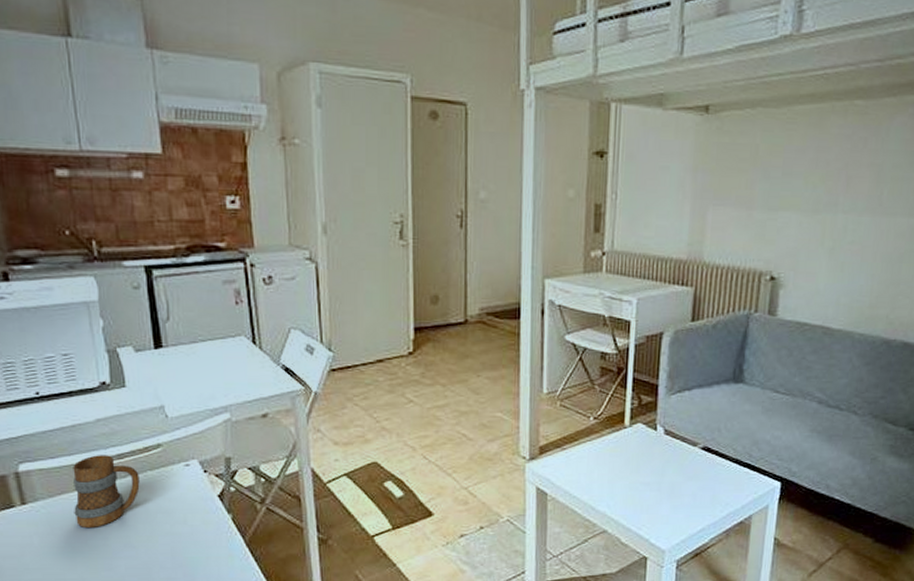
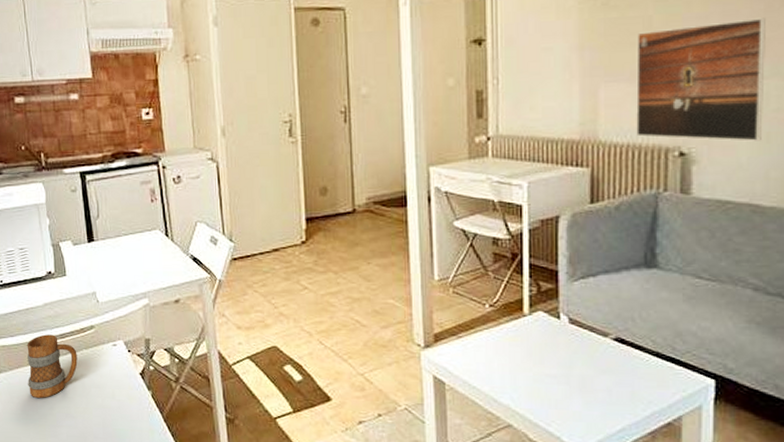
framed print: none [736,156,851,270] -> present [636,17,765,141]

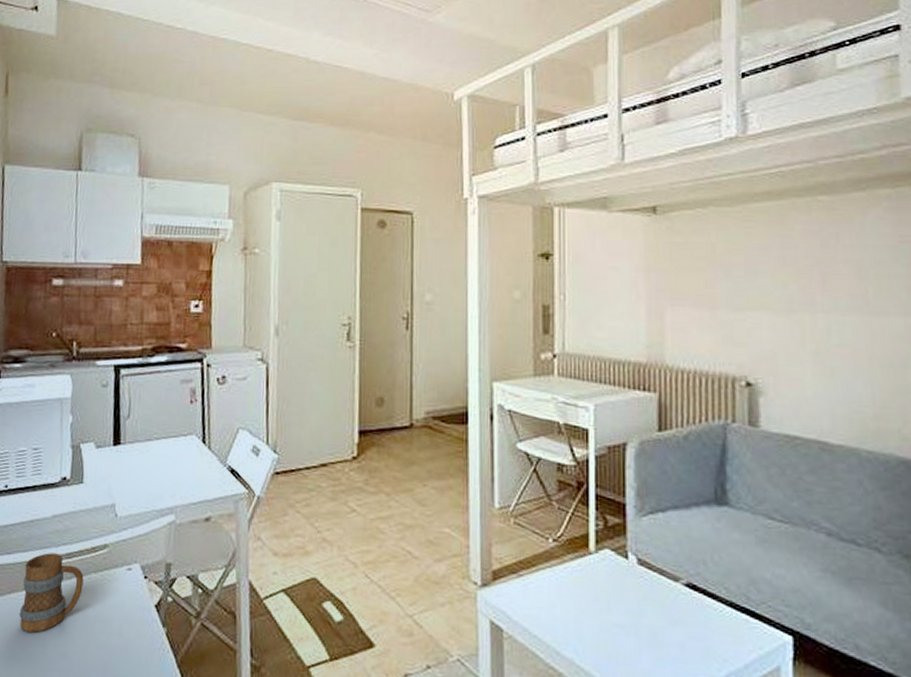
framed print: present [636,17,765,141] -> none [701,253,826,375]

